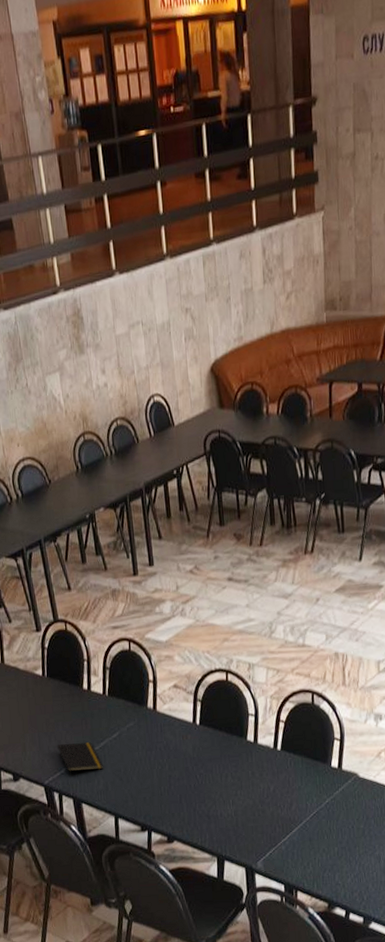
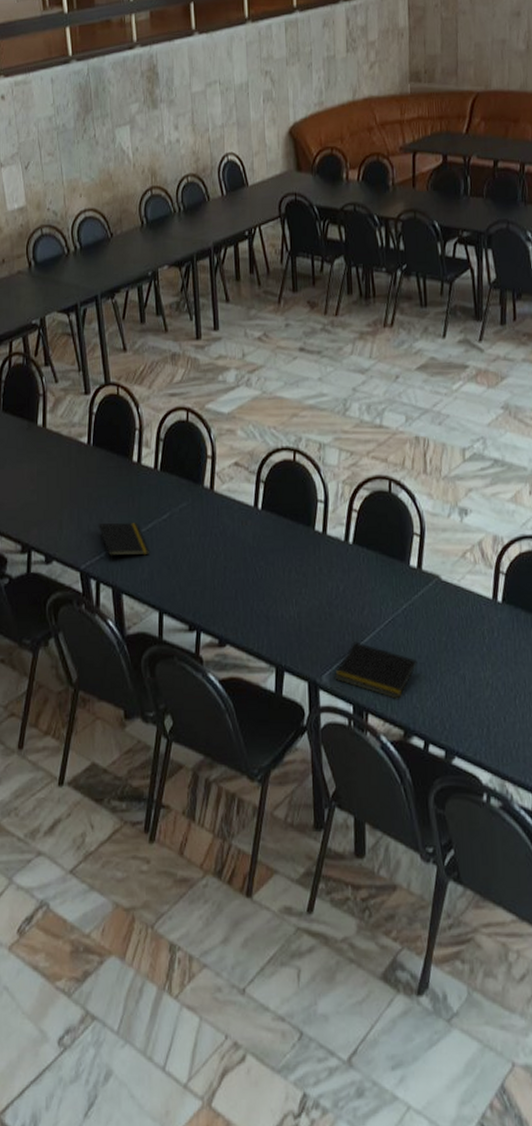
notepad: none [267,831,339,878] -> present [334,640,418,699]

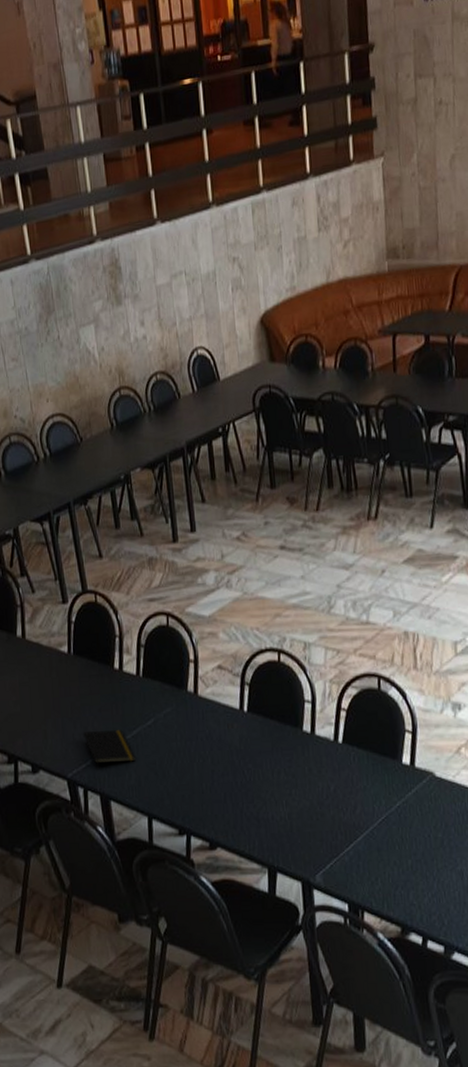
notepad: present [334,640,418,699] -> none [327,839,413,896]

